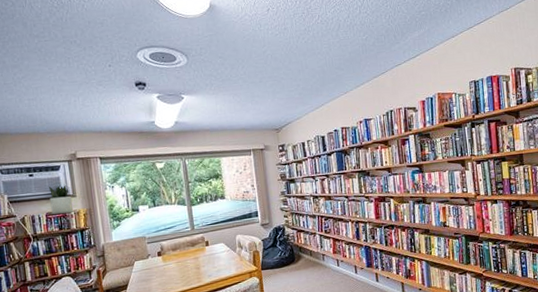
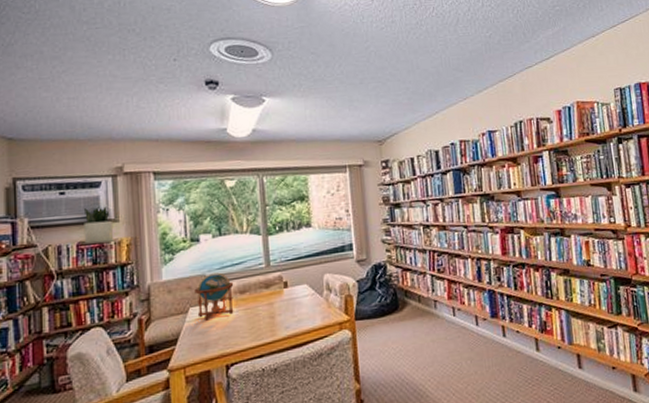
globe: none [138,235,169,272] -> present [194,272,234,322]

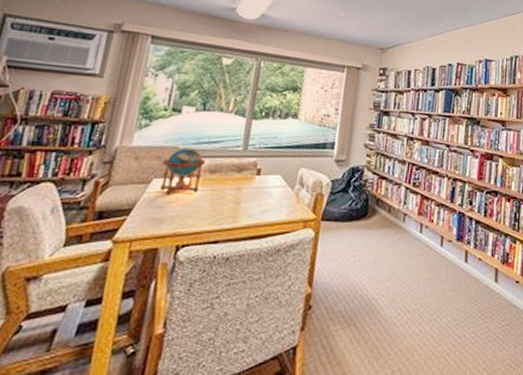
planter: present [81,206,116,246] -> none [57,56,97,98]

